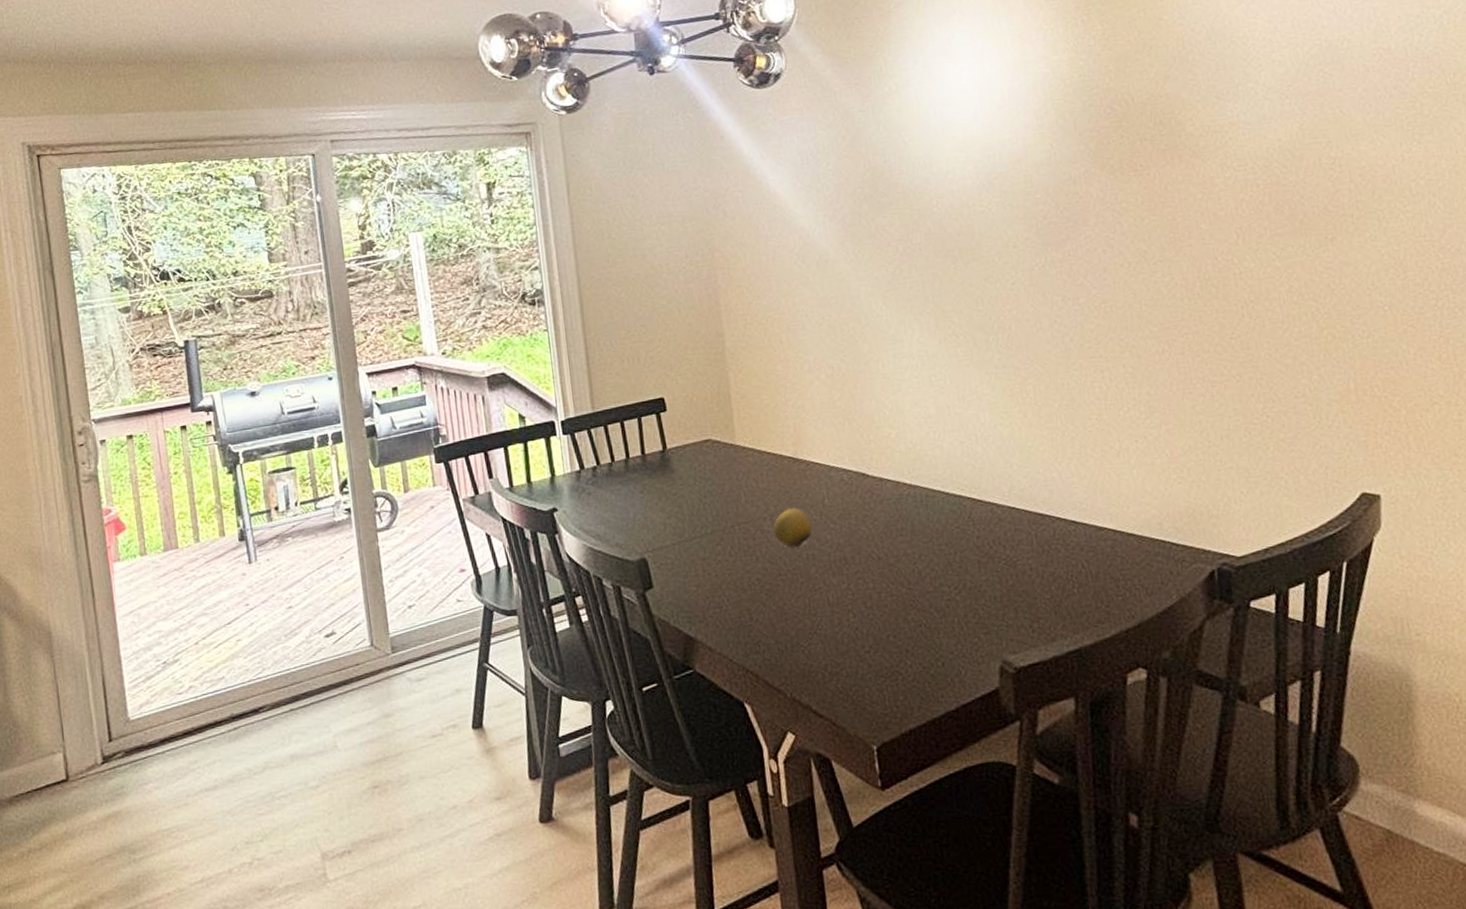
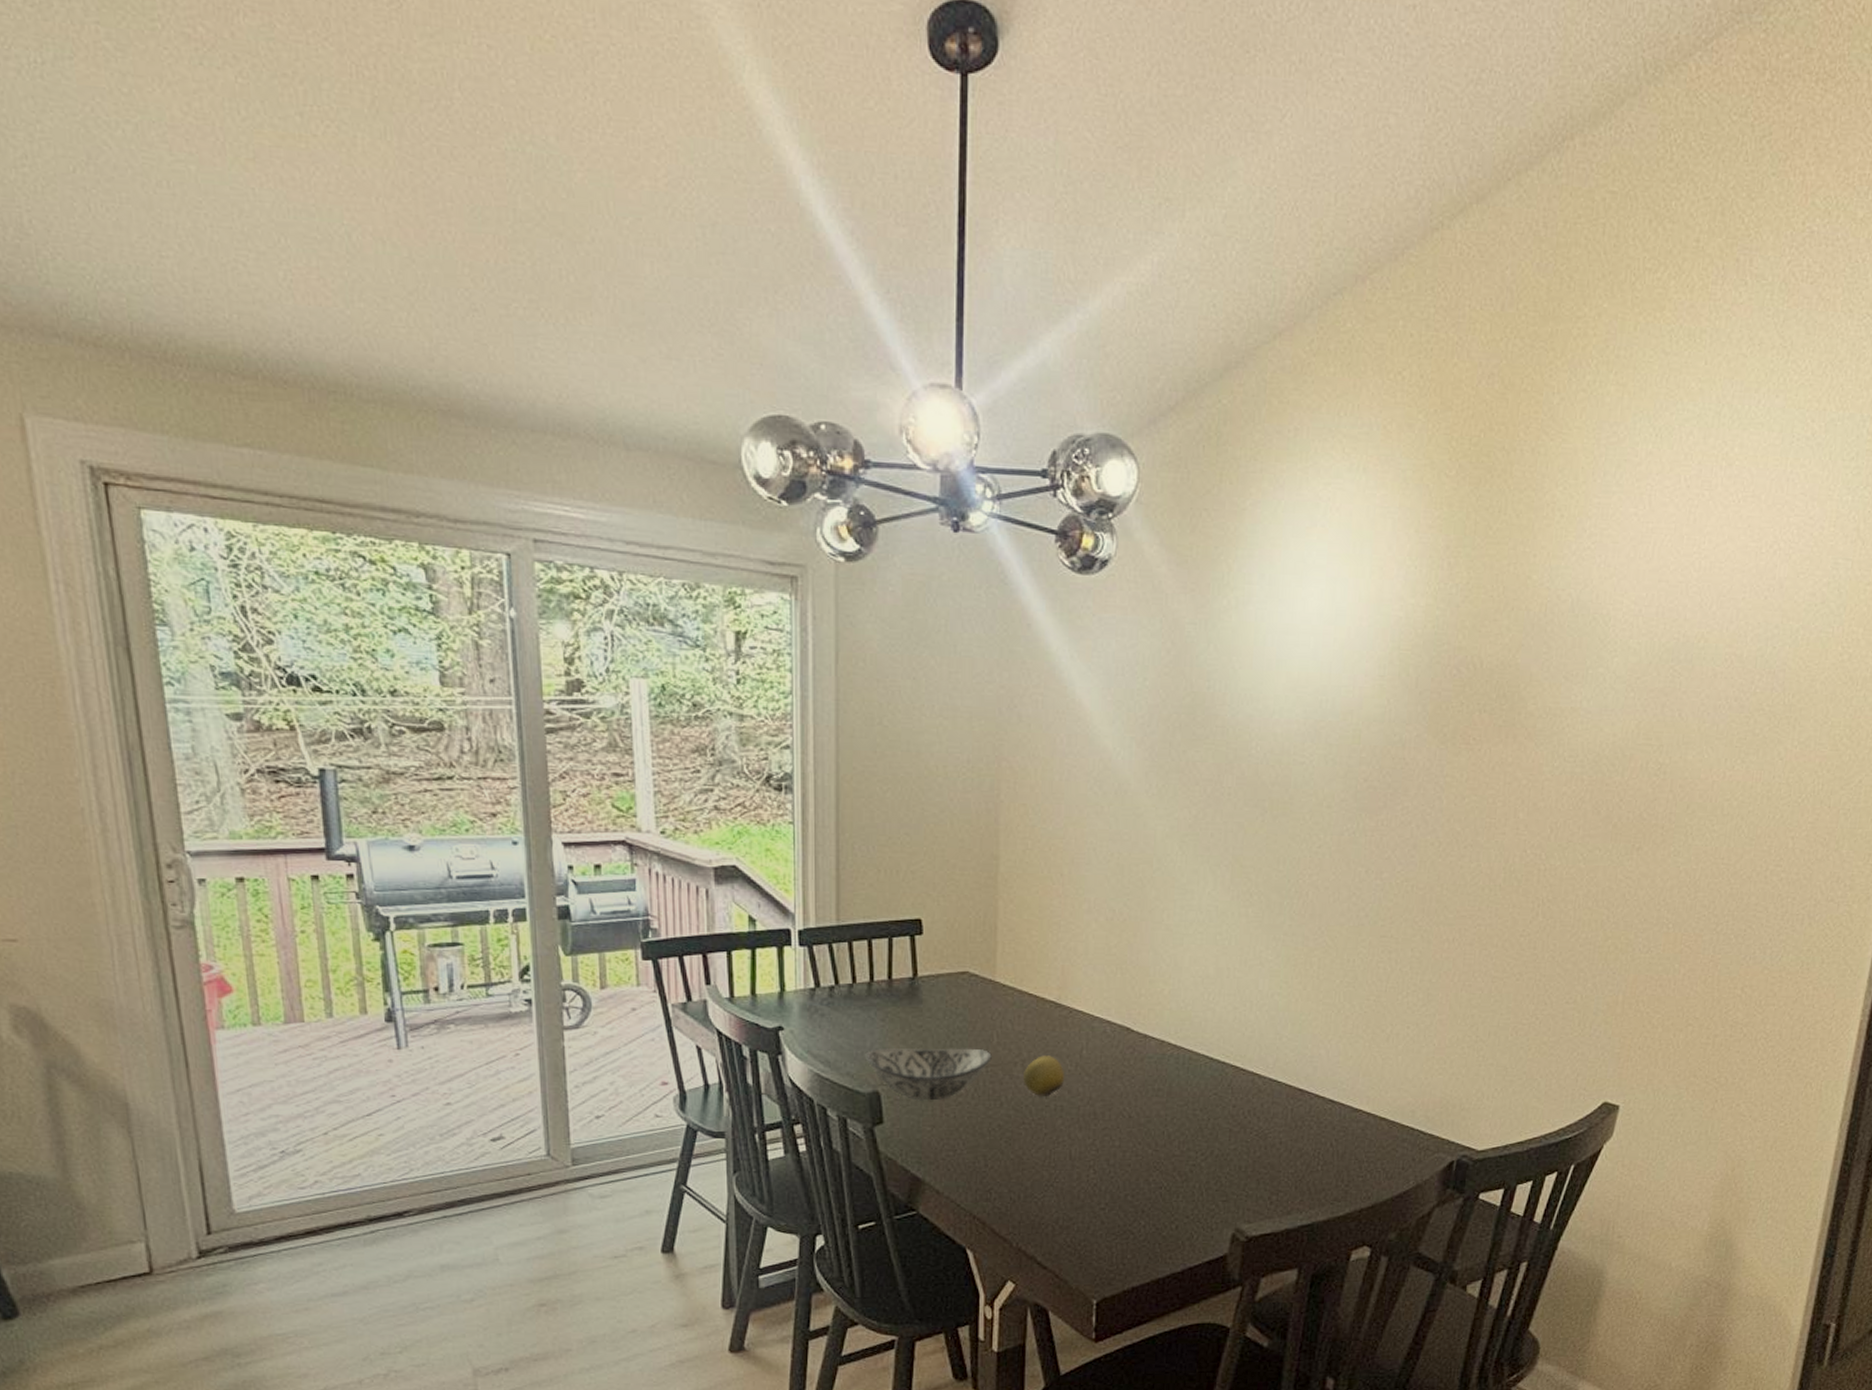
decorative bowl: none [630,508,743,563] -> present [865,1047,992,1101]

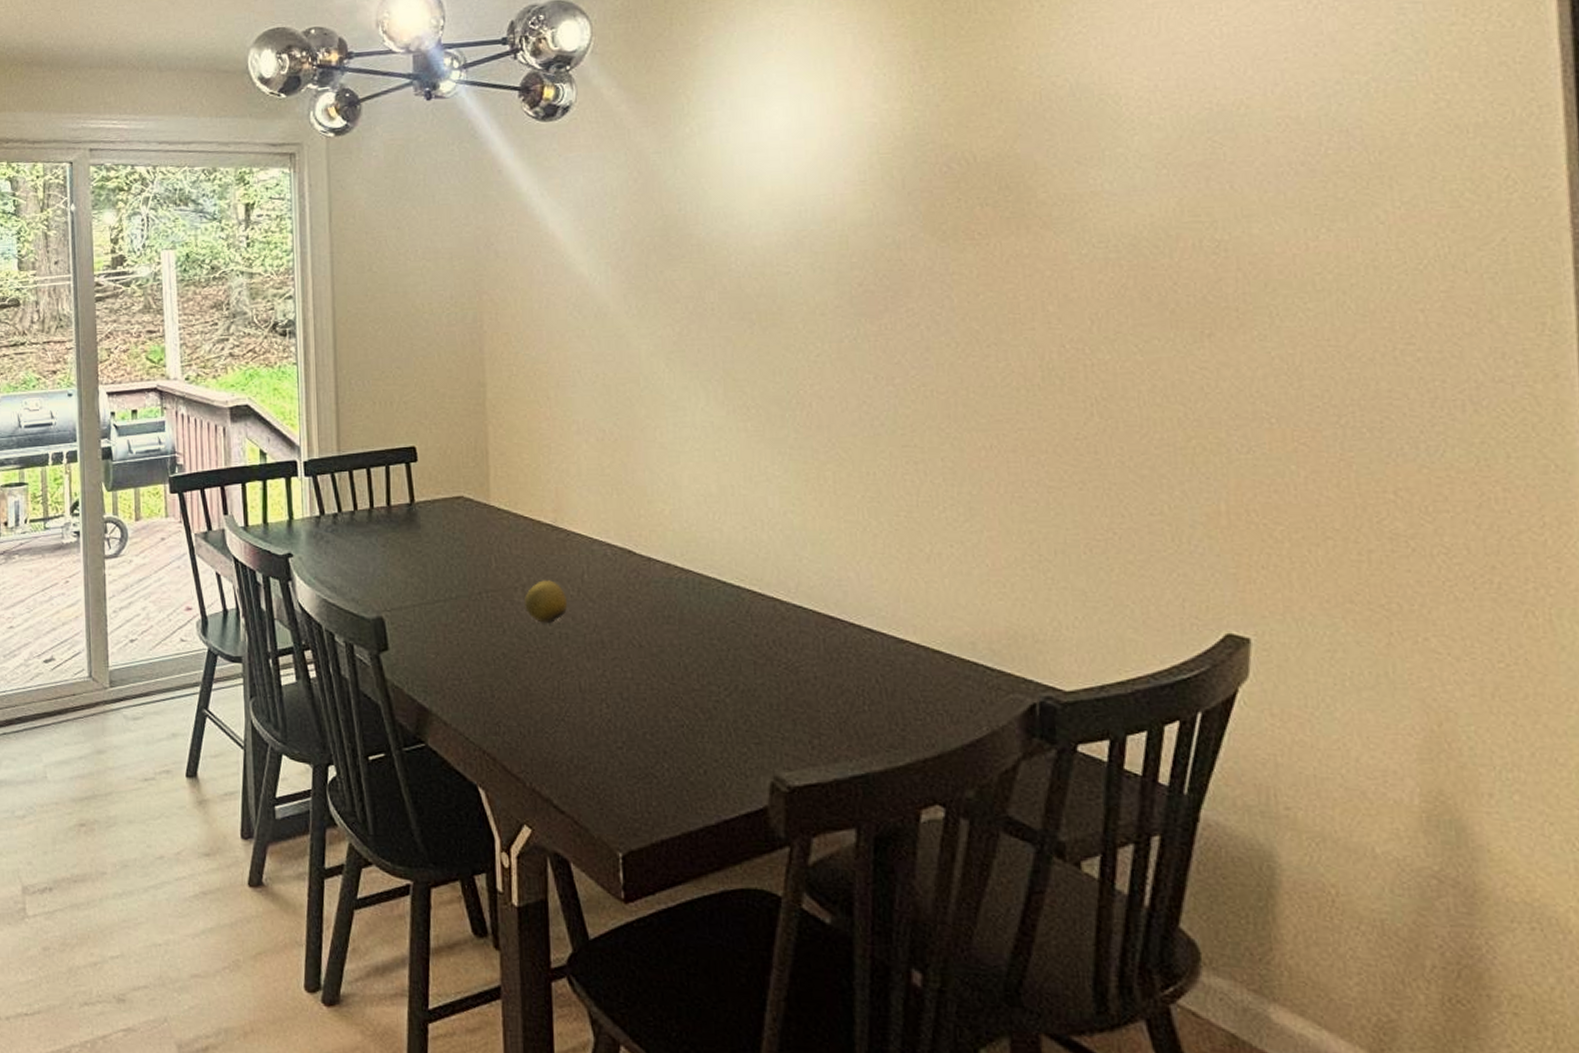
decorative bowl: present [865,1047,992,1101] -> none [368,573,491,627]

